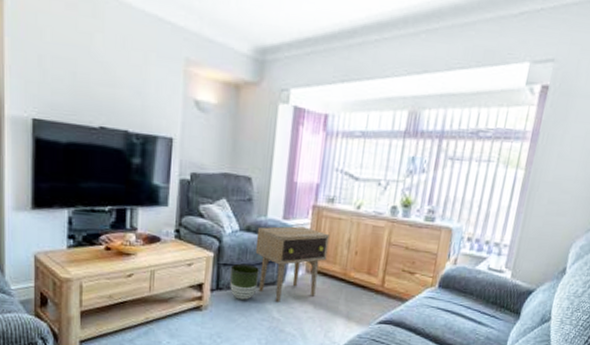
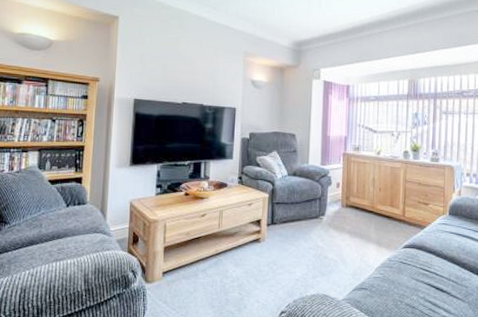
planter: present [229,263,259,300] -> none [281,202,305,232]
side table: present [255,226,330,302] -> none [301,170,358,233]

